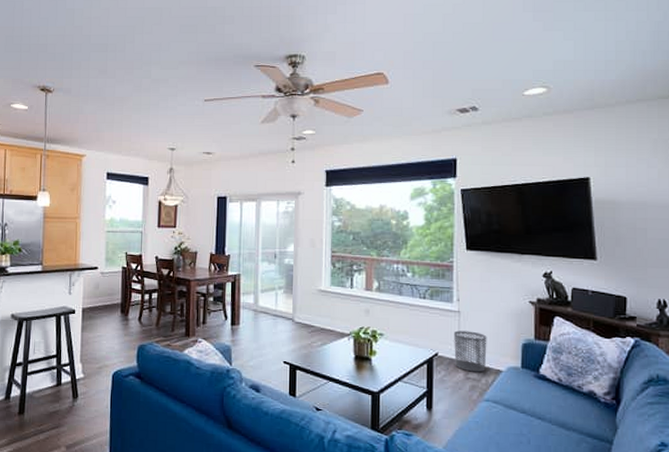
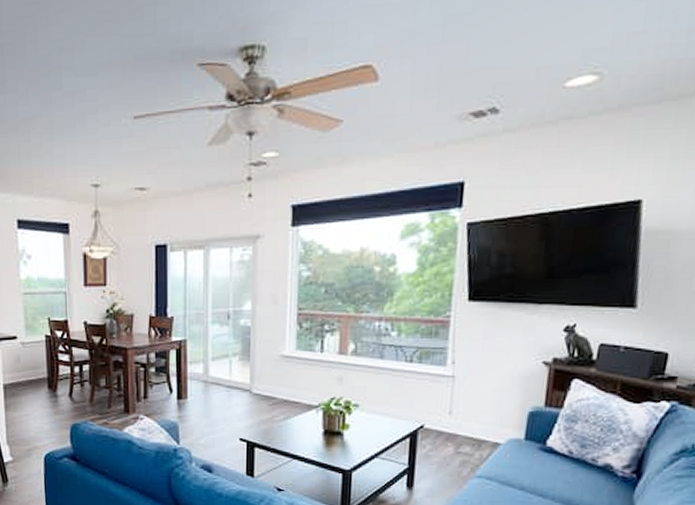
waste bin: present [454,330,487,373] -> none [444,399,486,446]

